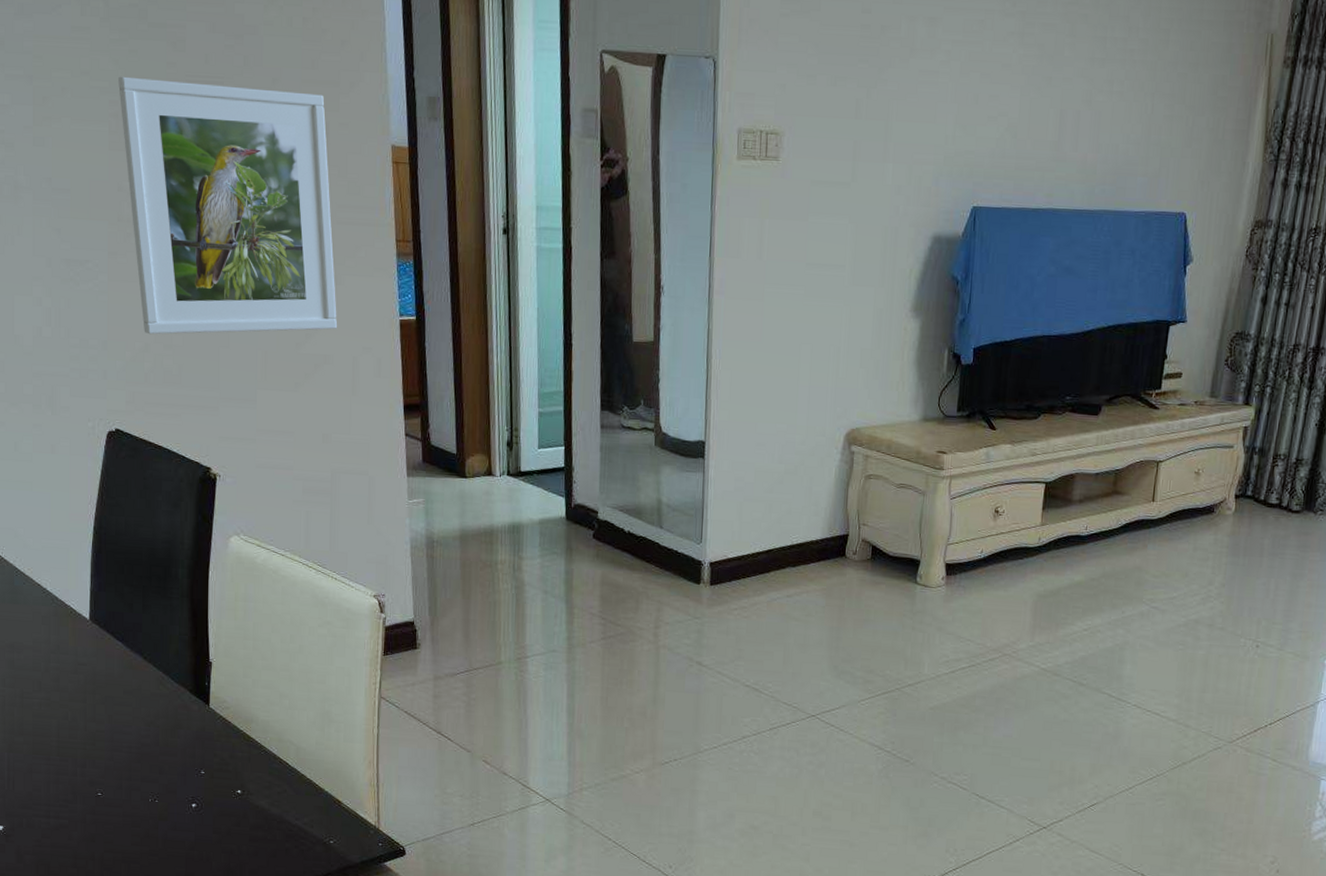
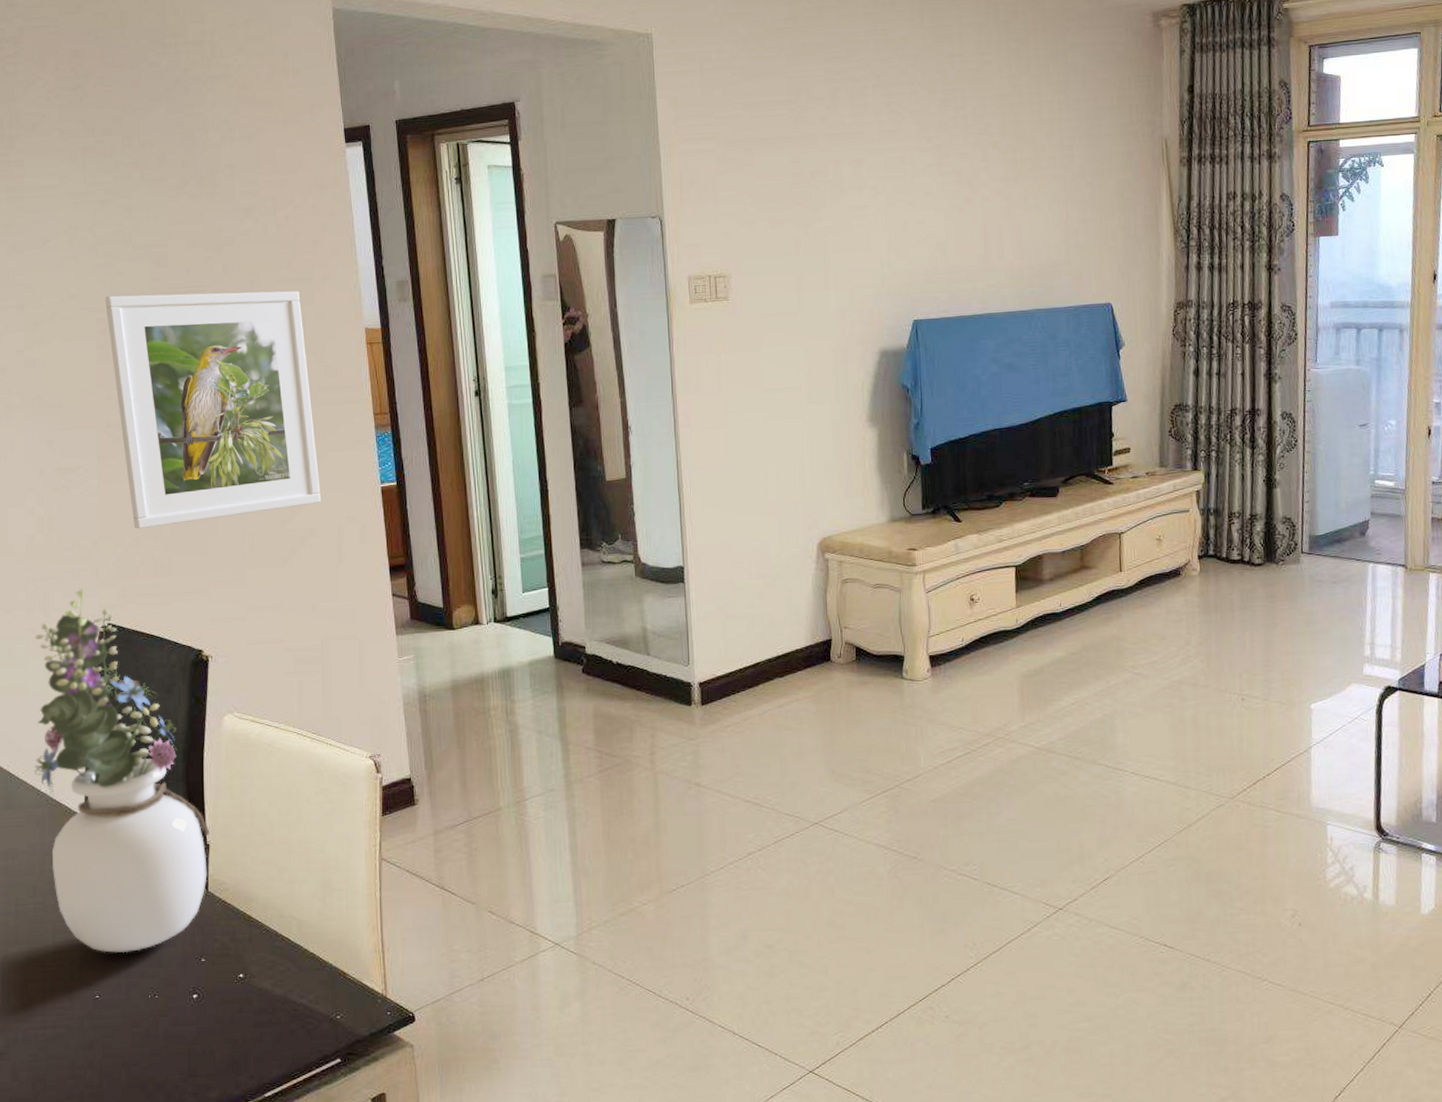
bouquet: none [40,388,213,757] -> present [35,588,210,953]

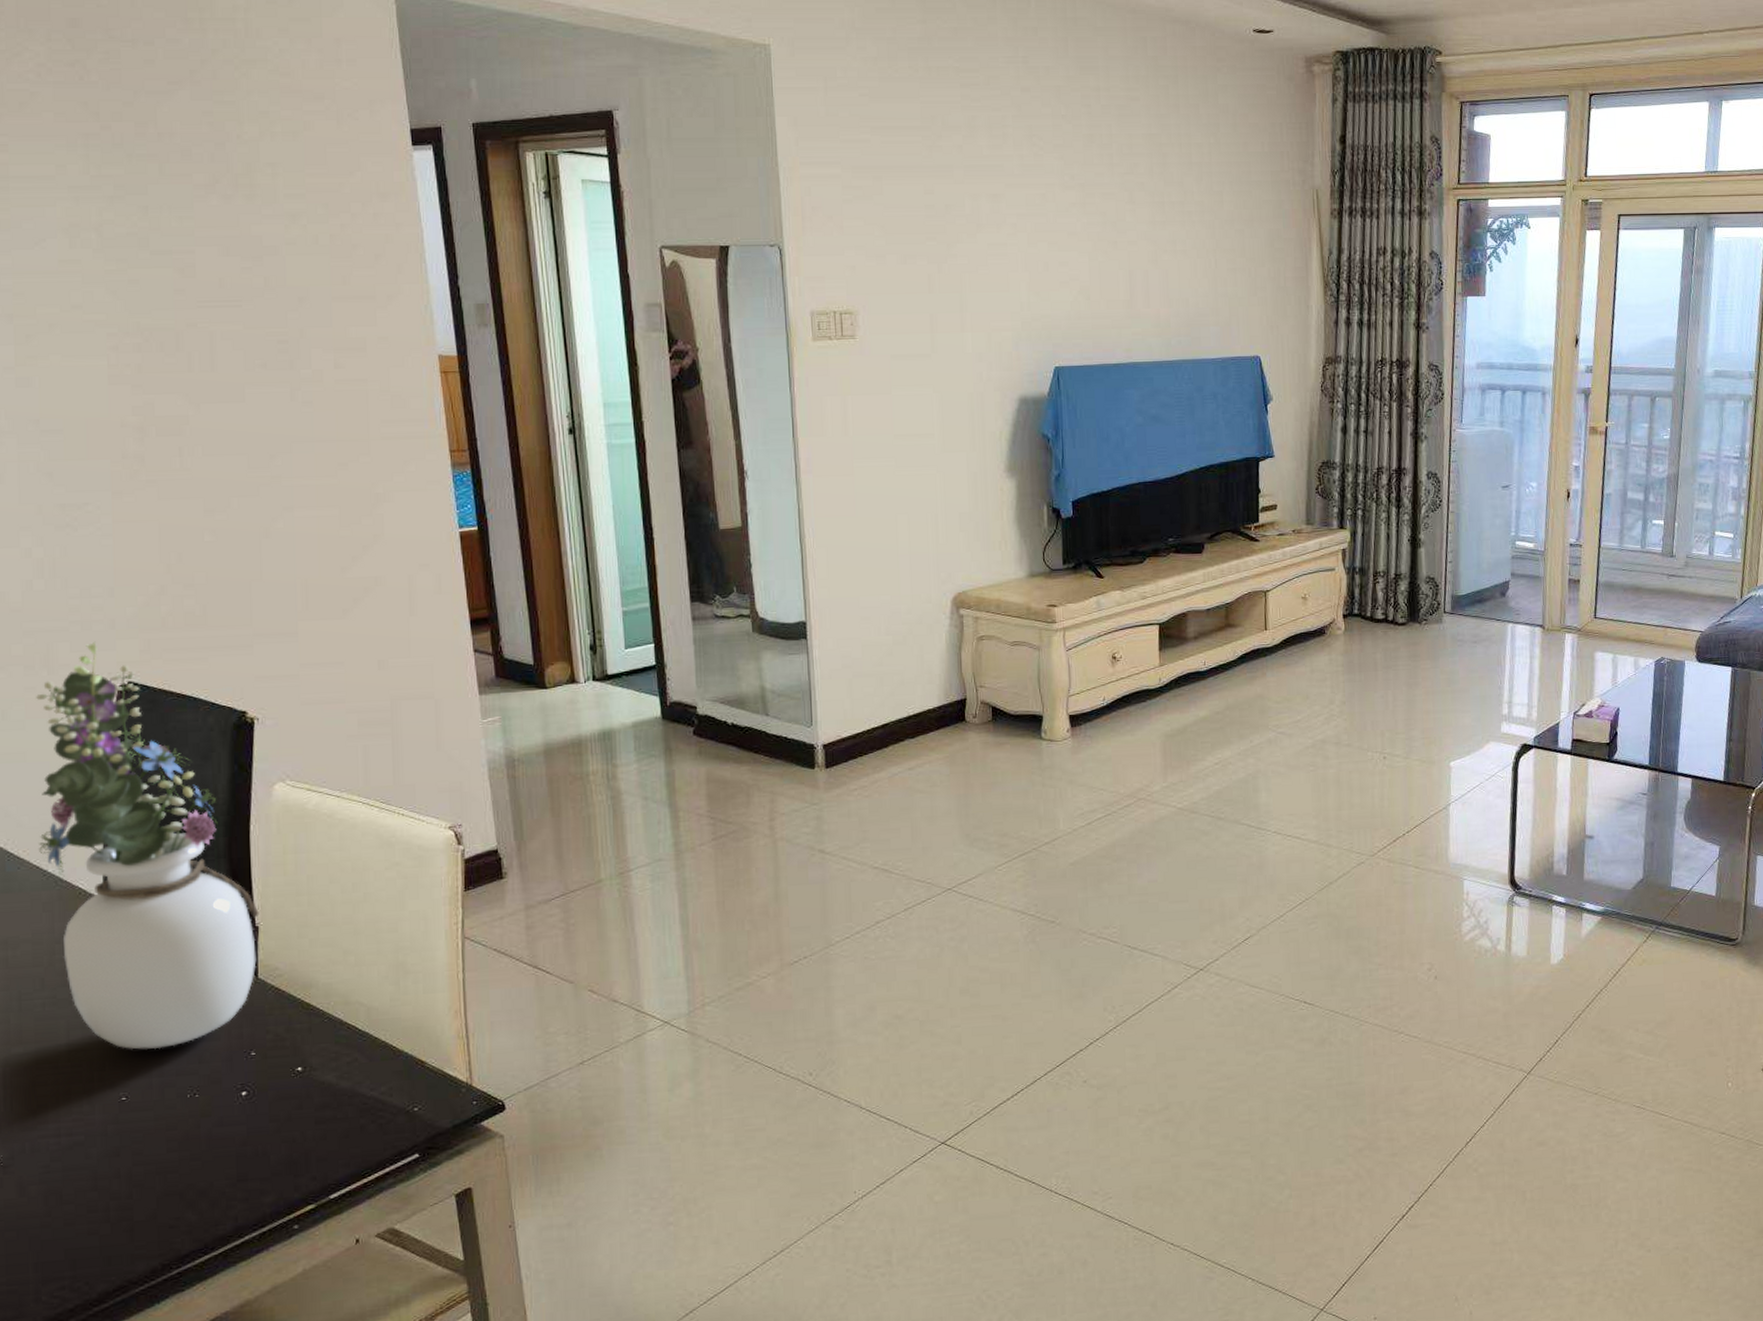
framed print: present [105,291,322,529] -> none [117,307,389,576]

